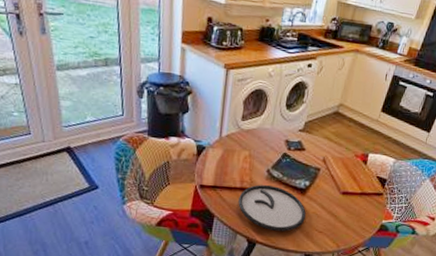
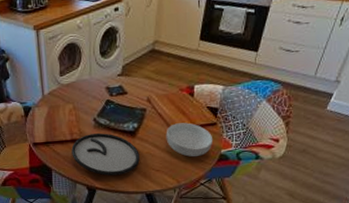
cereal bowl: none [334,187,378,223] -> present [166,122,213,157]

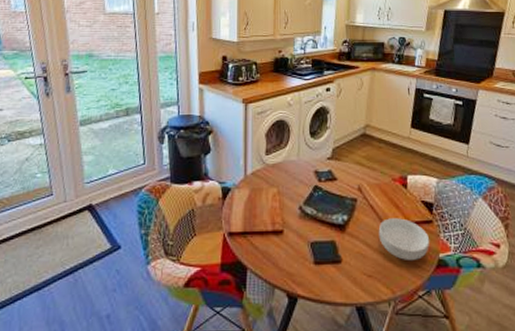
plate: present [71,133,140,176] -> none [272,225,350,280]

